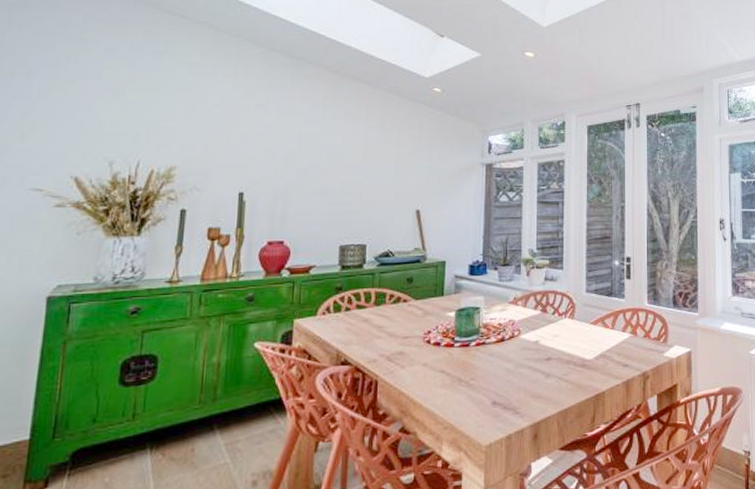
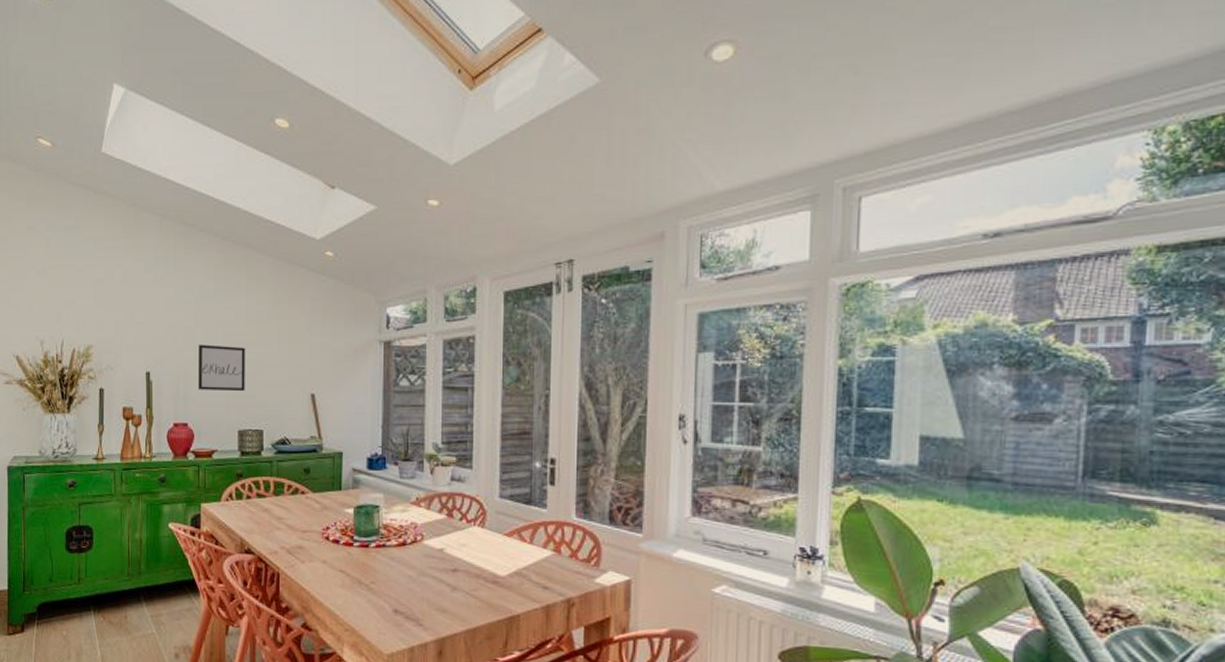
wall art: none [297,166,351,210] -> present [197,345,245,392]

